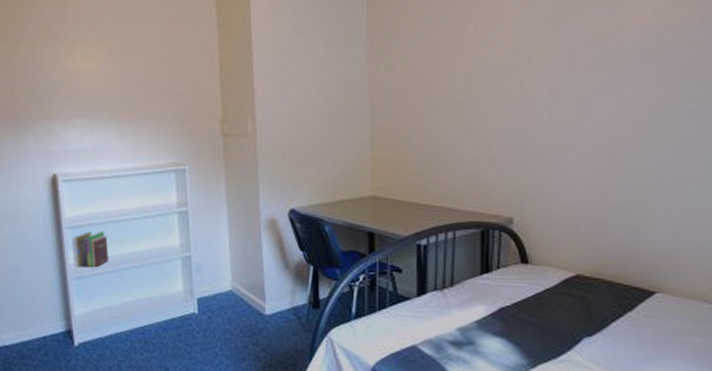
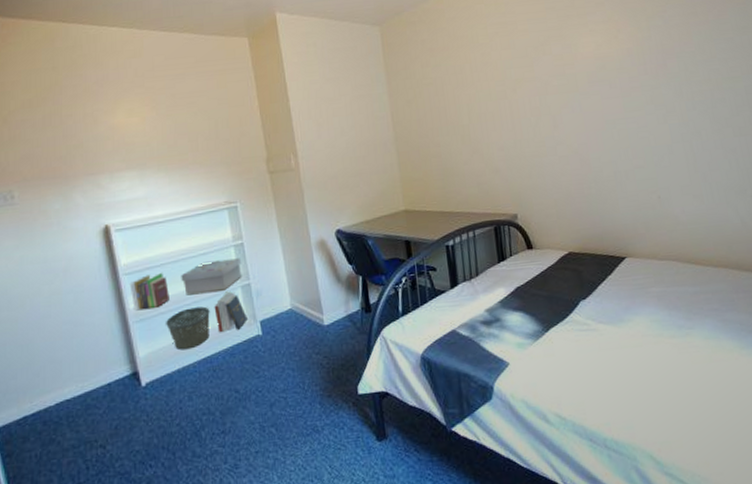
basket: none [103,272,147,316] -> present [166,306,210,350]
decorative box: none [121,226,183,260] -> present [181,258,241,296]
books: none [151,261,185,304] -> present [214,291,248,332]

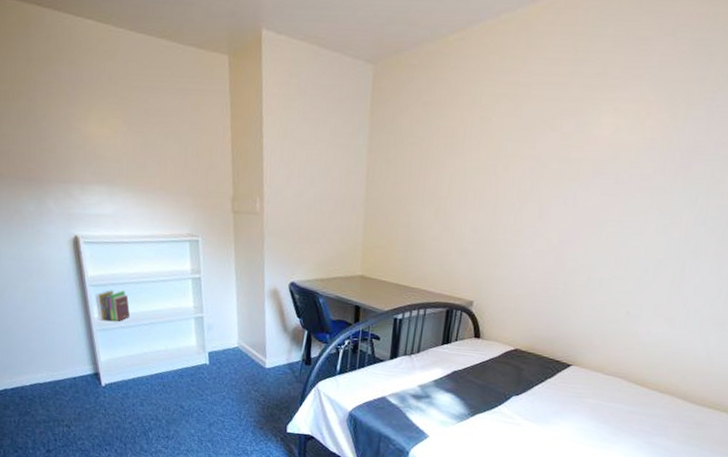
basket: present [166,306,210,350] -> none [125,327,165,364]
decorative box: present [181,258,241,296] -> none [141,289,196,318]
books: present [214,291,248,332] -> none [168,319,198,356]

